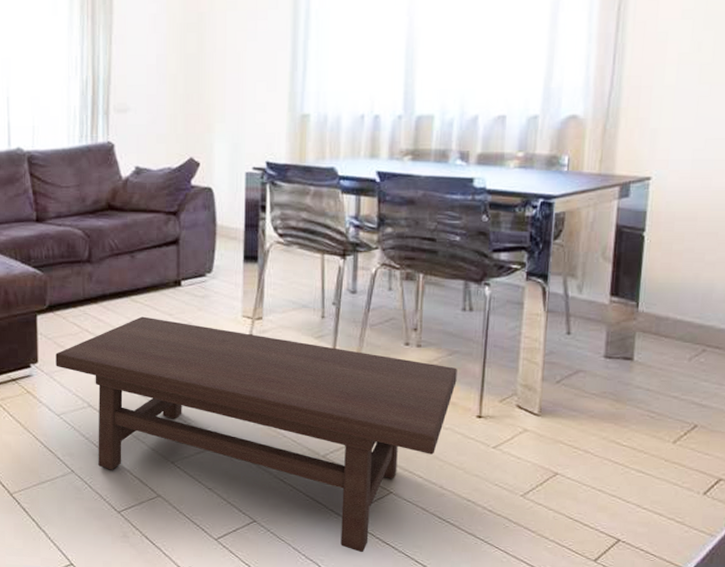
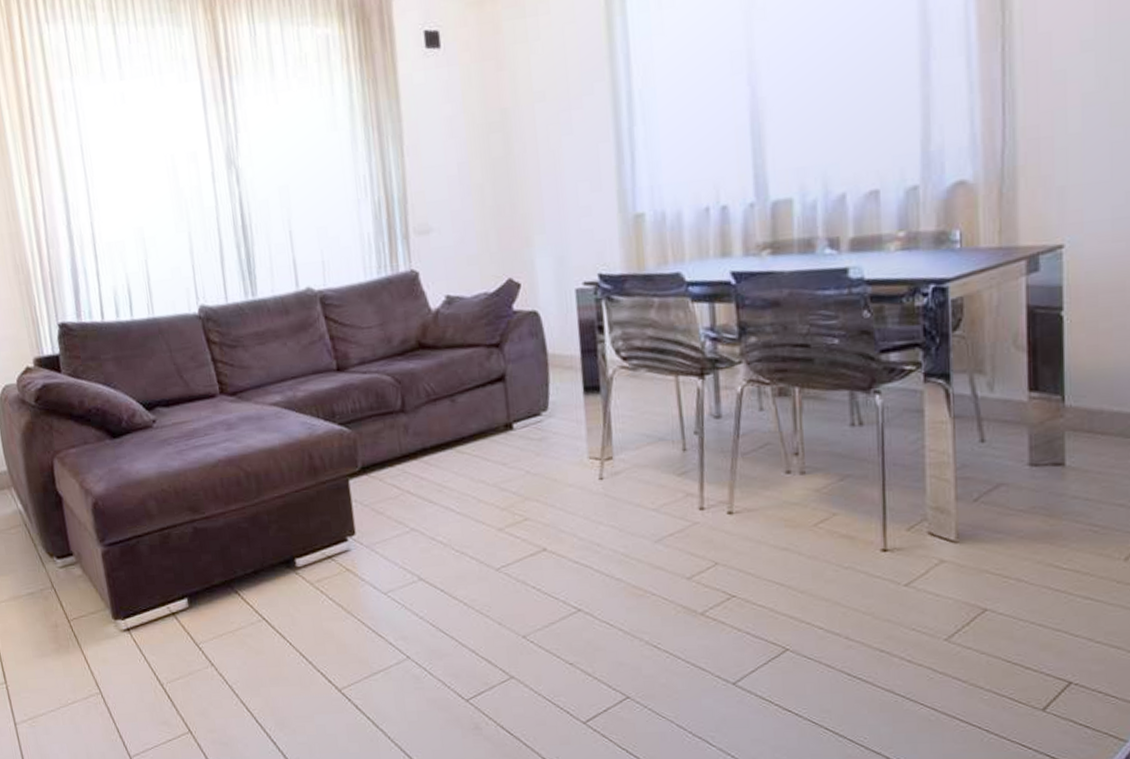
coffee table: present [55,316,457,553] -> none [375,469,853,724]

